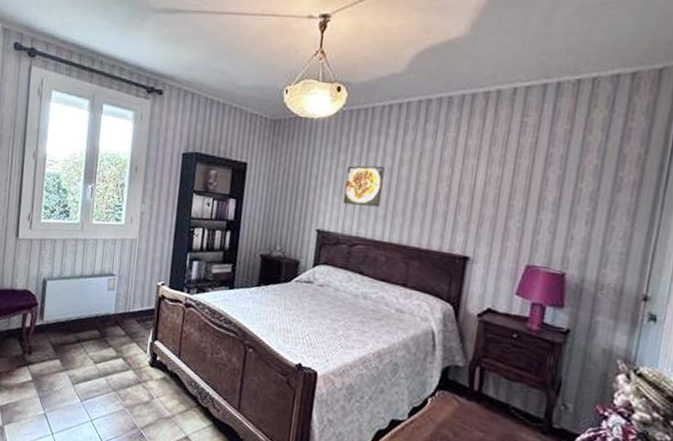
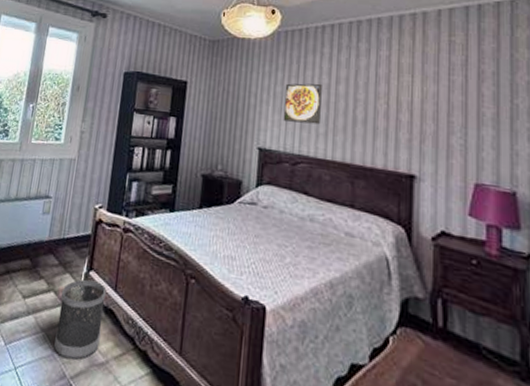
wastebasket: none [125,347,171,414] -> present [54,279,107,360]

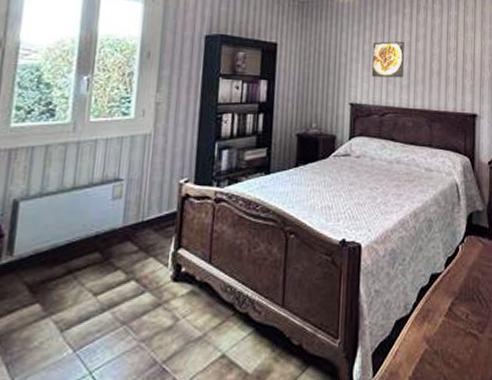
wastebasket: present [54,279,107,360] -> none [140,258,200,345]

